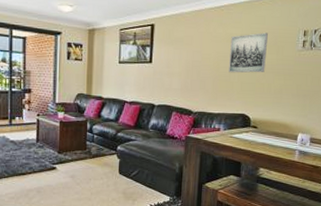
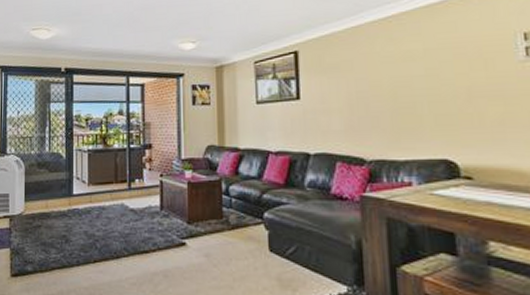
wall art: present [229,32,268,73] -> none [409,43,470,103]

